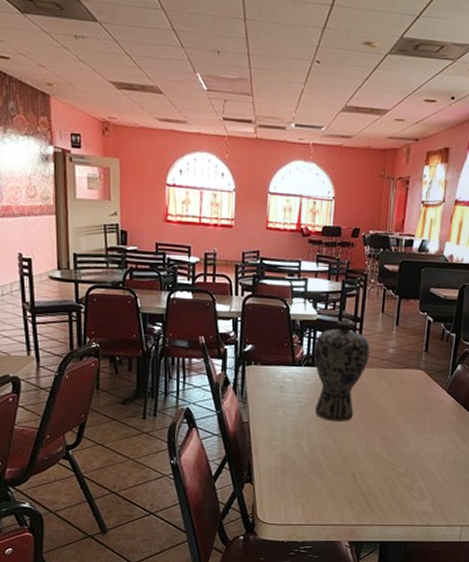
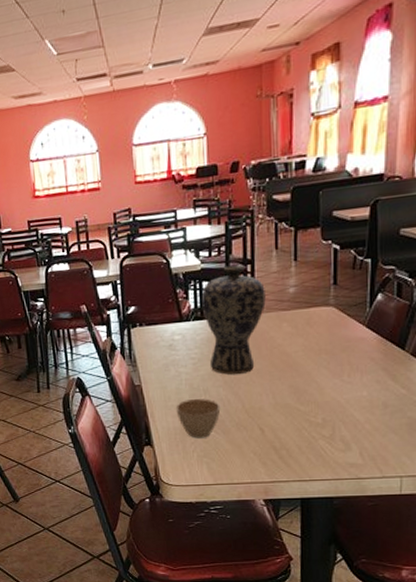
cup: none [279,441,320,479] -> present [175,399,221,439]

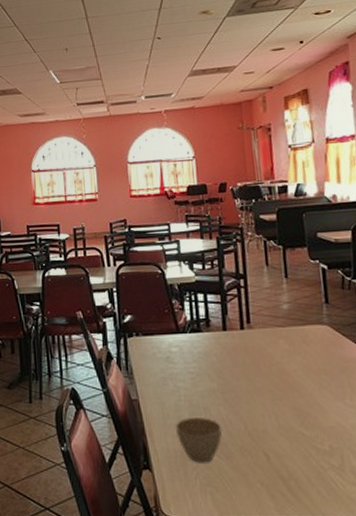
vase: present [201,264,266,375] -> none [196,278,261,393]

